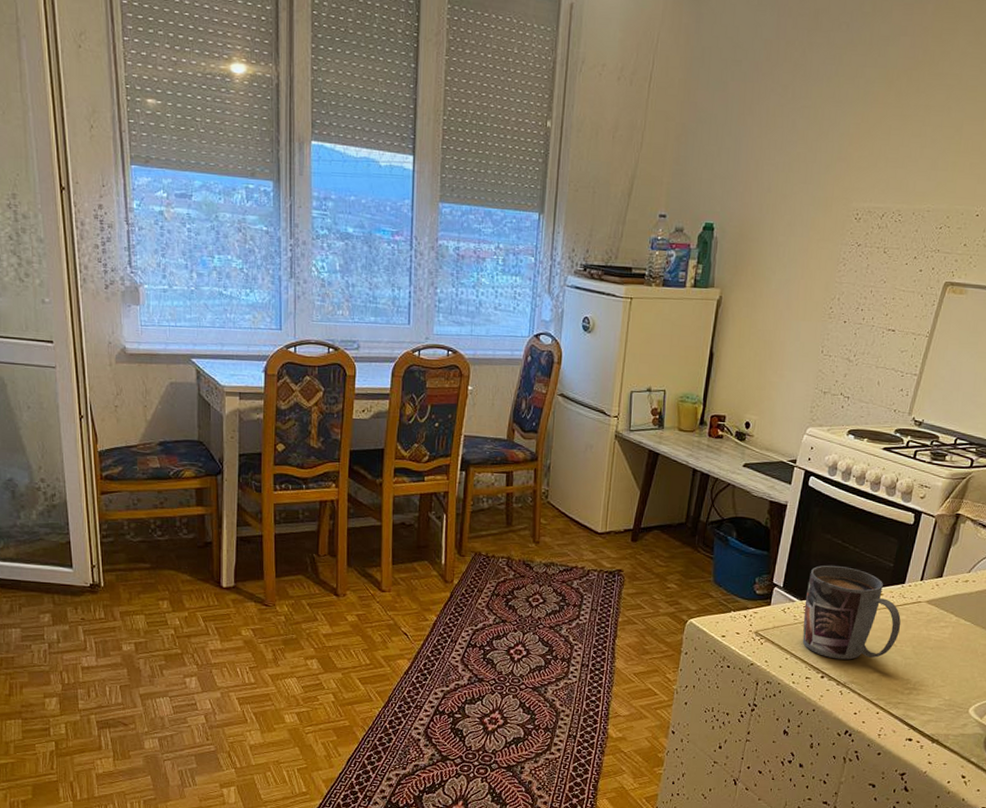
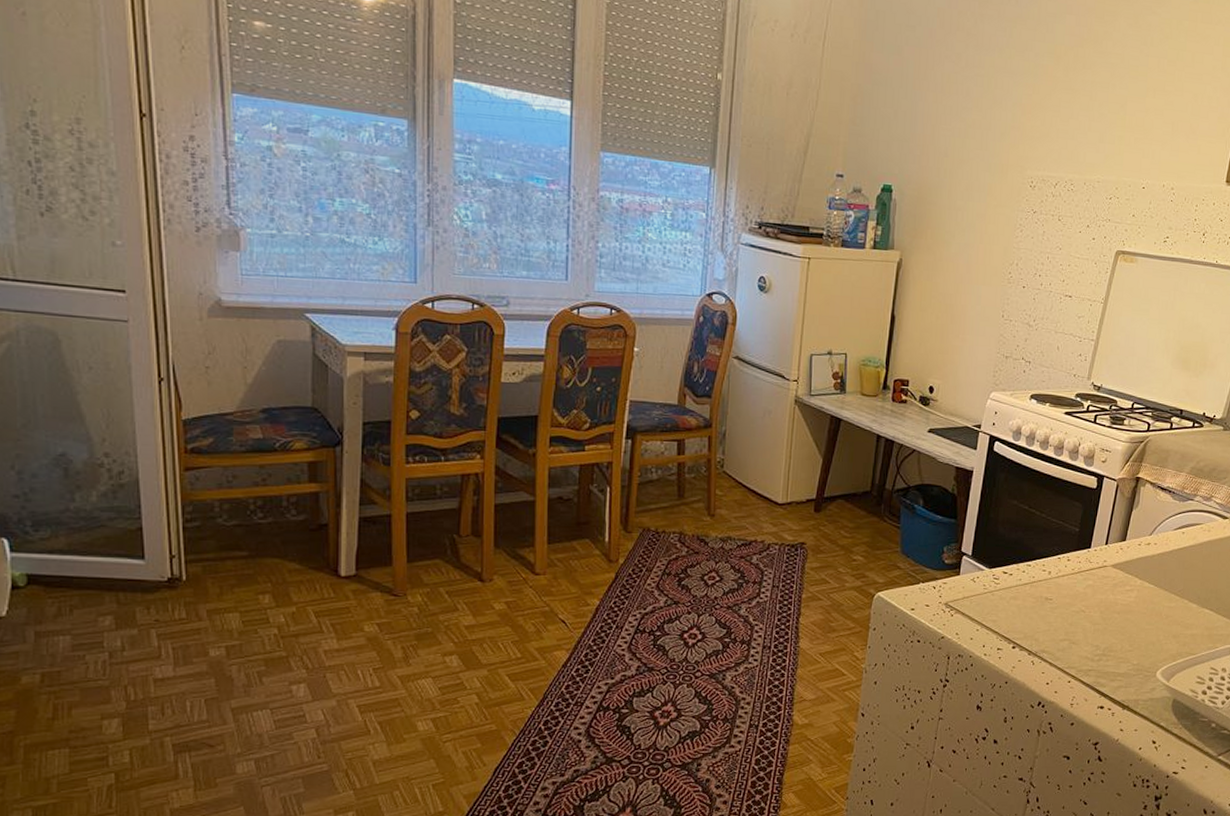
mug: present [802,565,901,660] -> none [992,531,1089,628]

